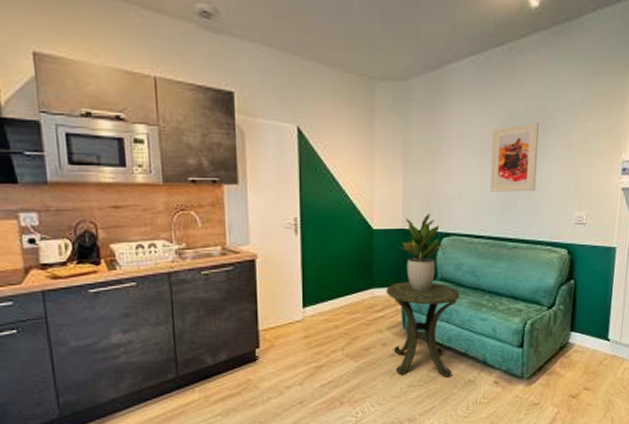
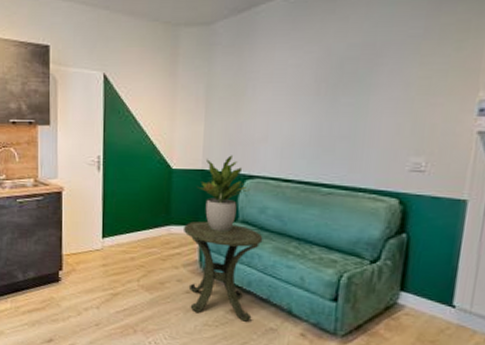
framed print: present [489,122,539,192] -> none [301,59,365,135]

